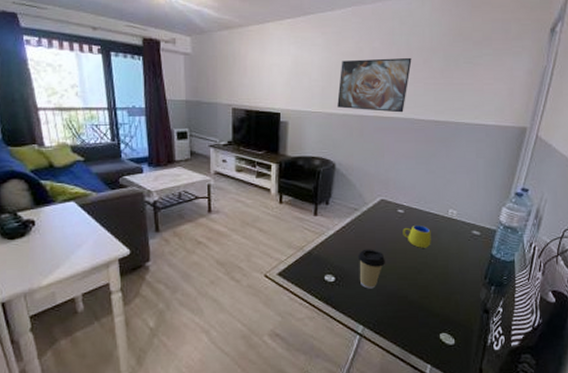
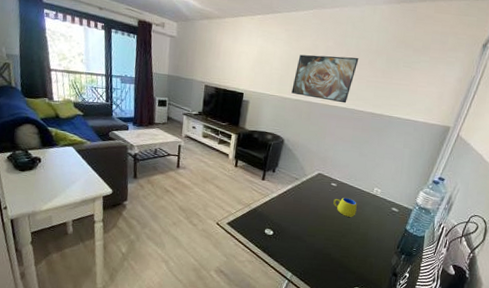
coffee cup: present [357,249,385,289] -> none [293,212,316,245]

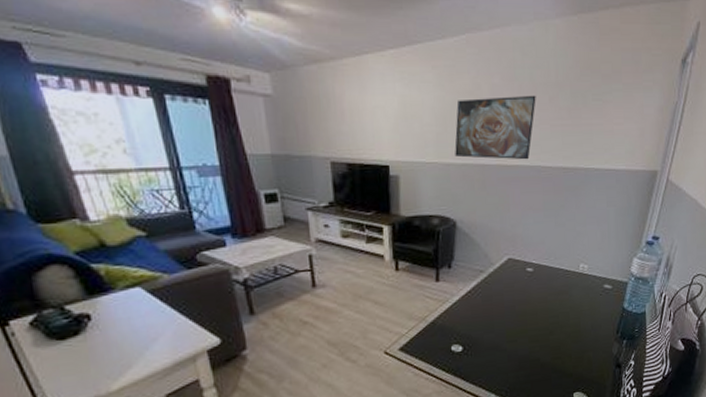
mug: present [333,197,357,217] -> none [532,282,563,308]

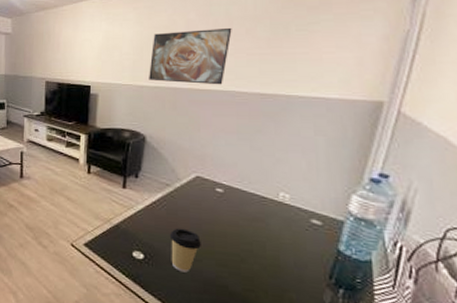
coffee cup: none [486,313,515,356] -> present [169,228,201,273]

